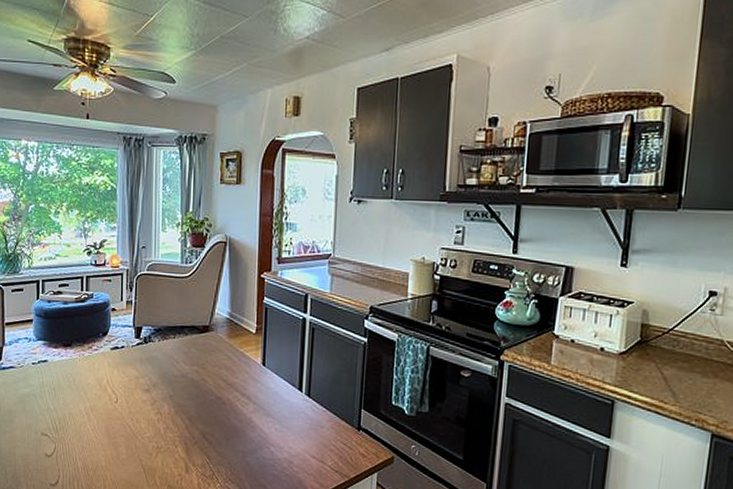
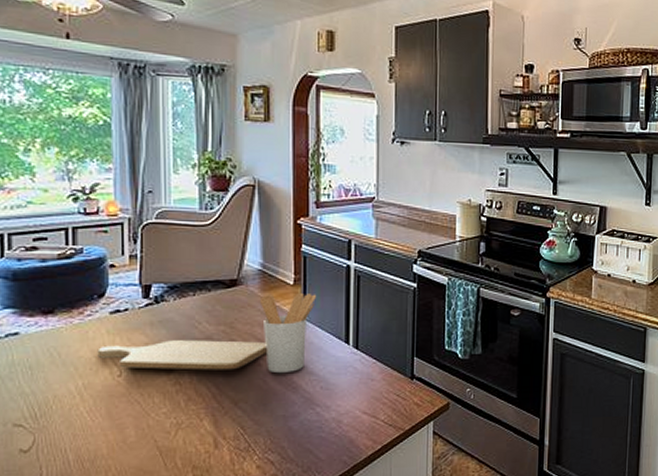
chopping board: none [101,375,231,406] -> present [97,340,267,370]
utensil holder: none [227,340,276,413] -> present [261,292,317,374]

